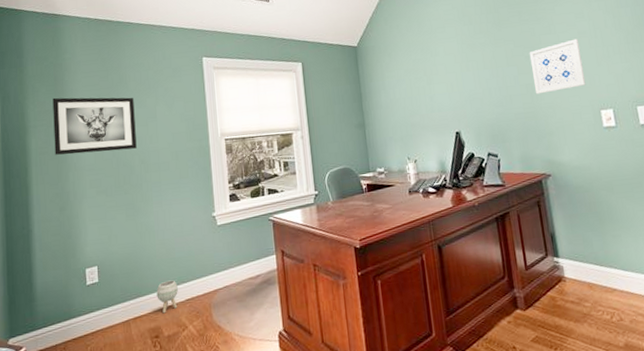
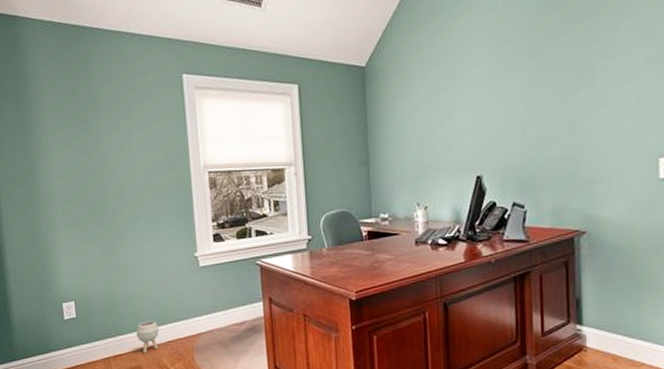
wall art: present [52,97,137,155] -> none [16,115,111,181]
wall art: present [529,38,586,94] -> none [578,66,646,135]

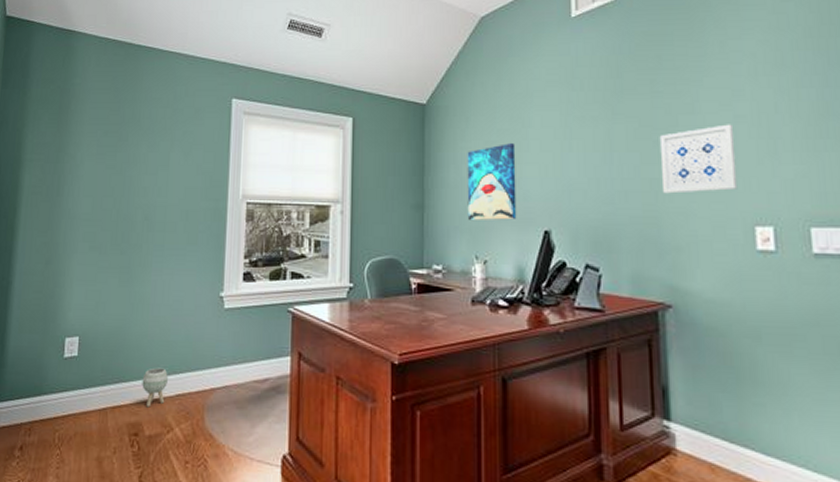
wall art: none [405,98,452,172] -> present [467,143,517,220]
wall art: none [578,66,646,135] -> present [659,124,738,194]

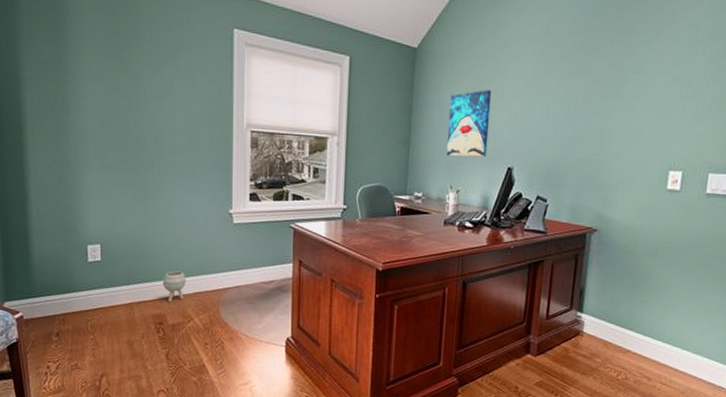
wall art: present [659,124,738,194] -> none [606,84,670,142]

